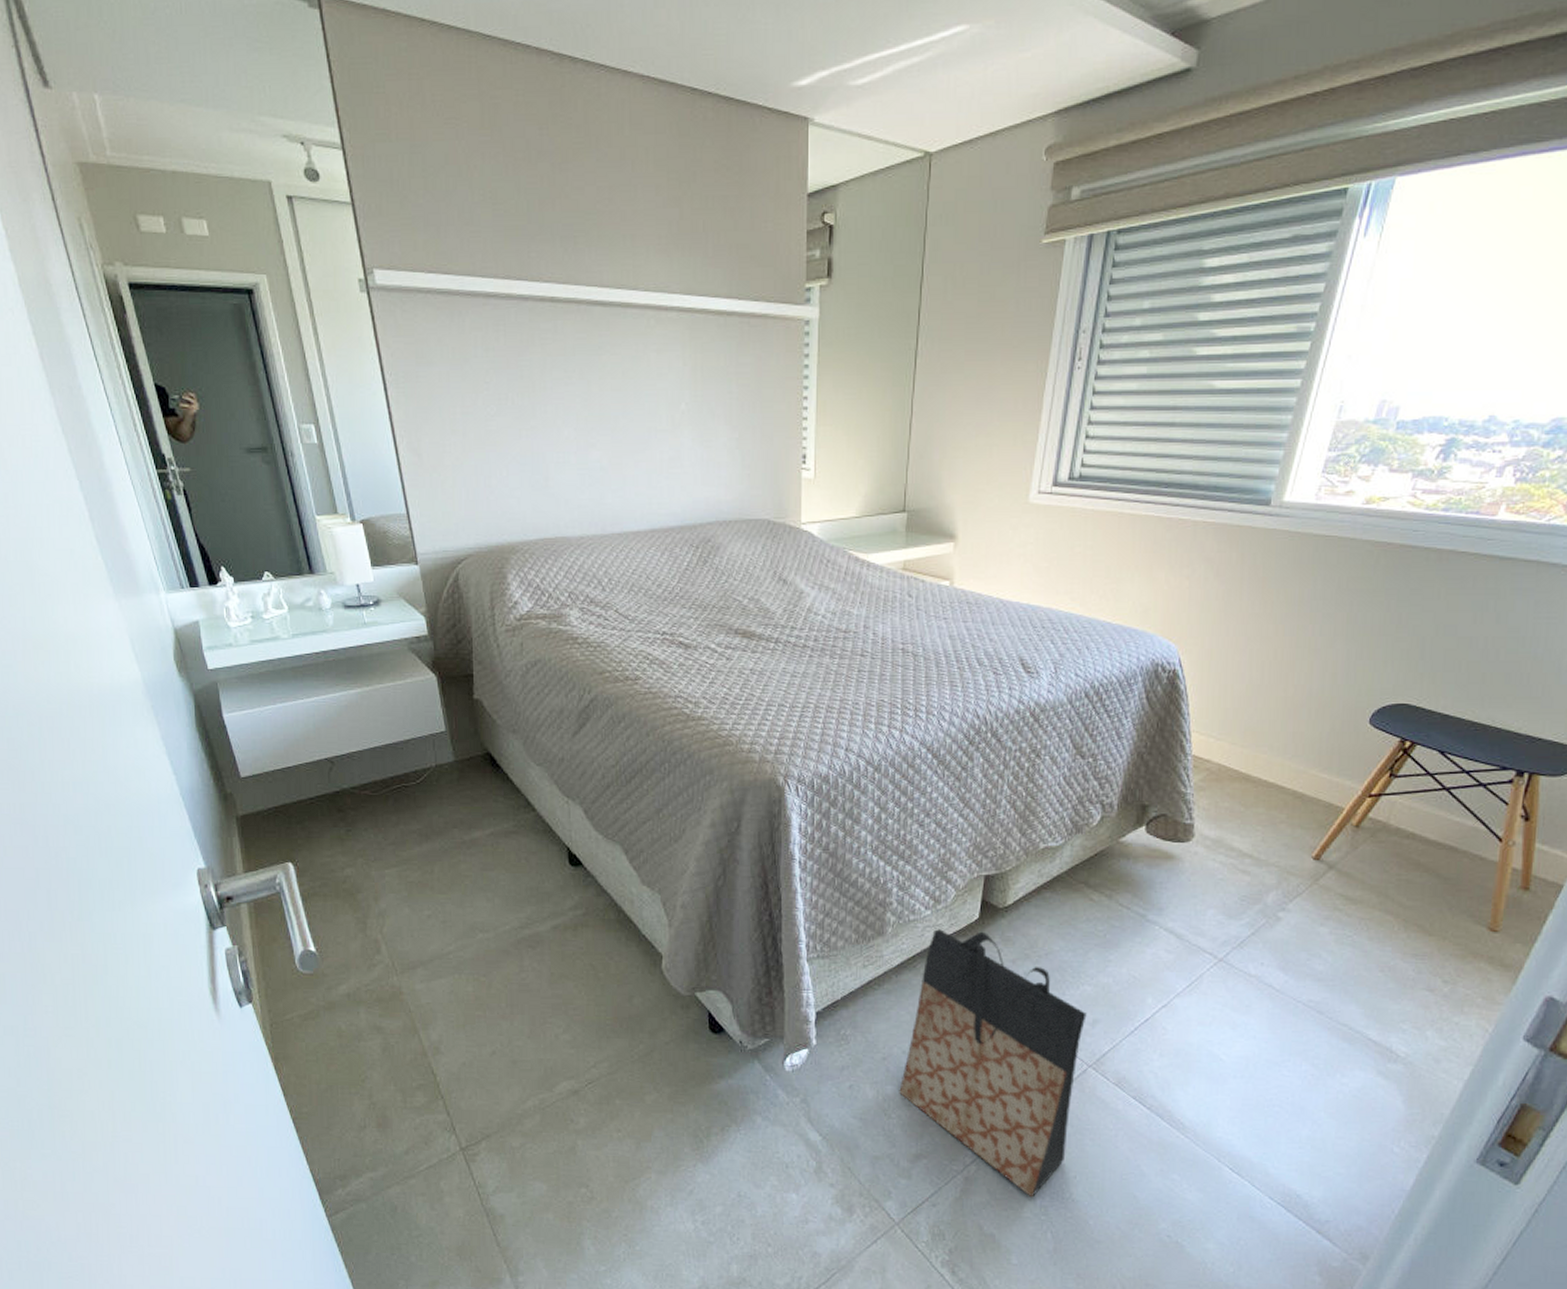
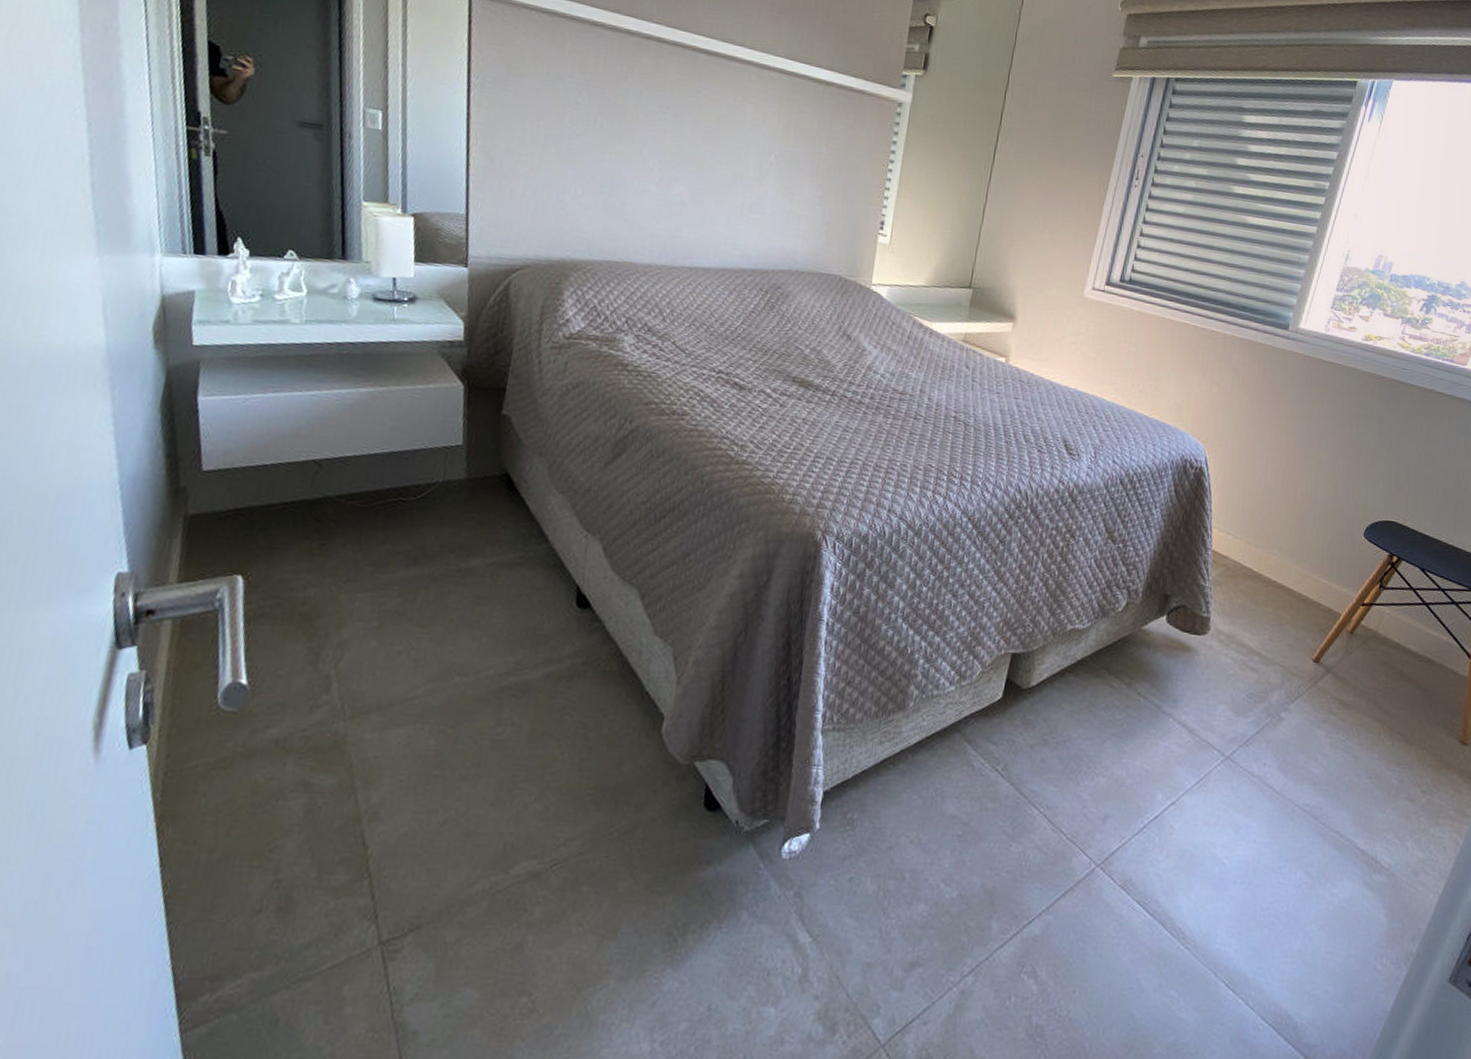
bag: present [899,928,1087,1198] -> none [901,705,1099,1015]

